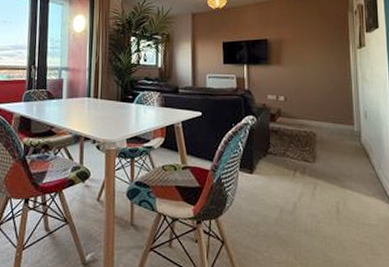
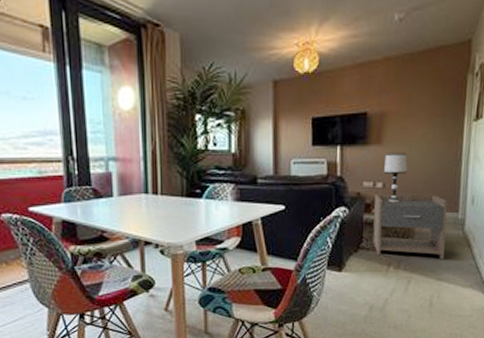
nightstand: none [278,106,346,168] -> present [372,194,448,260]
table lamp: none [285,72,305,115] -> present [384,153,408,203]

